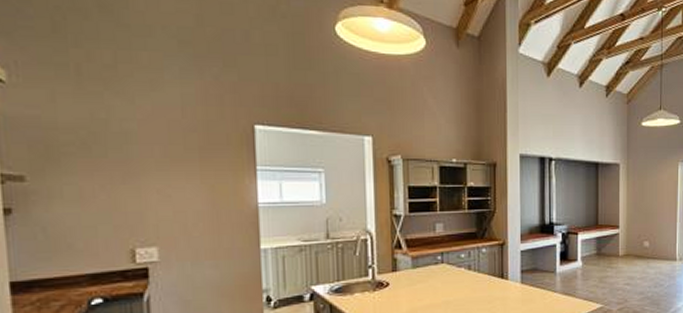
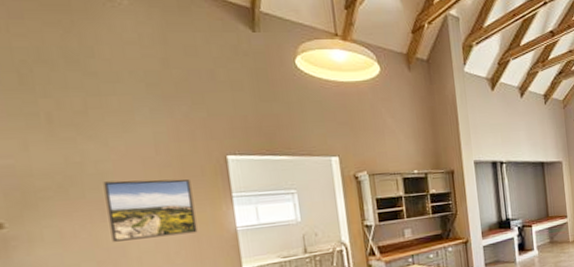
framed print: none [127,142,218,206] -> present [103,179,198,242]

